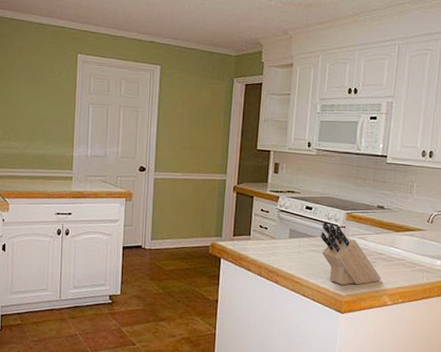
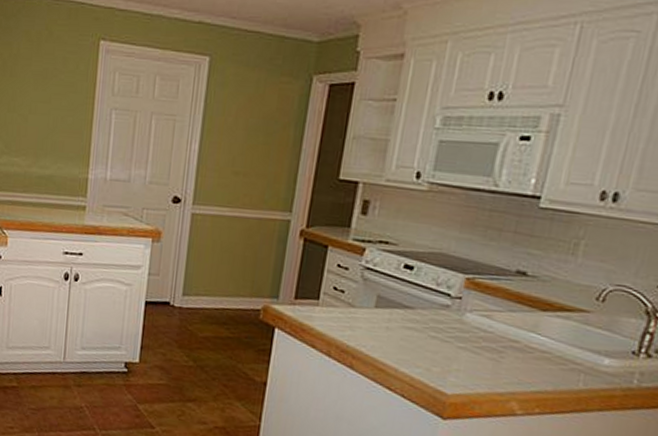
knife block: present [320,221,381,285] -> none [421,288,510,382]

